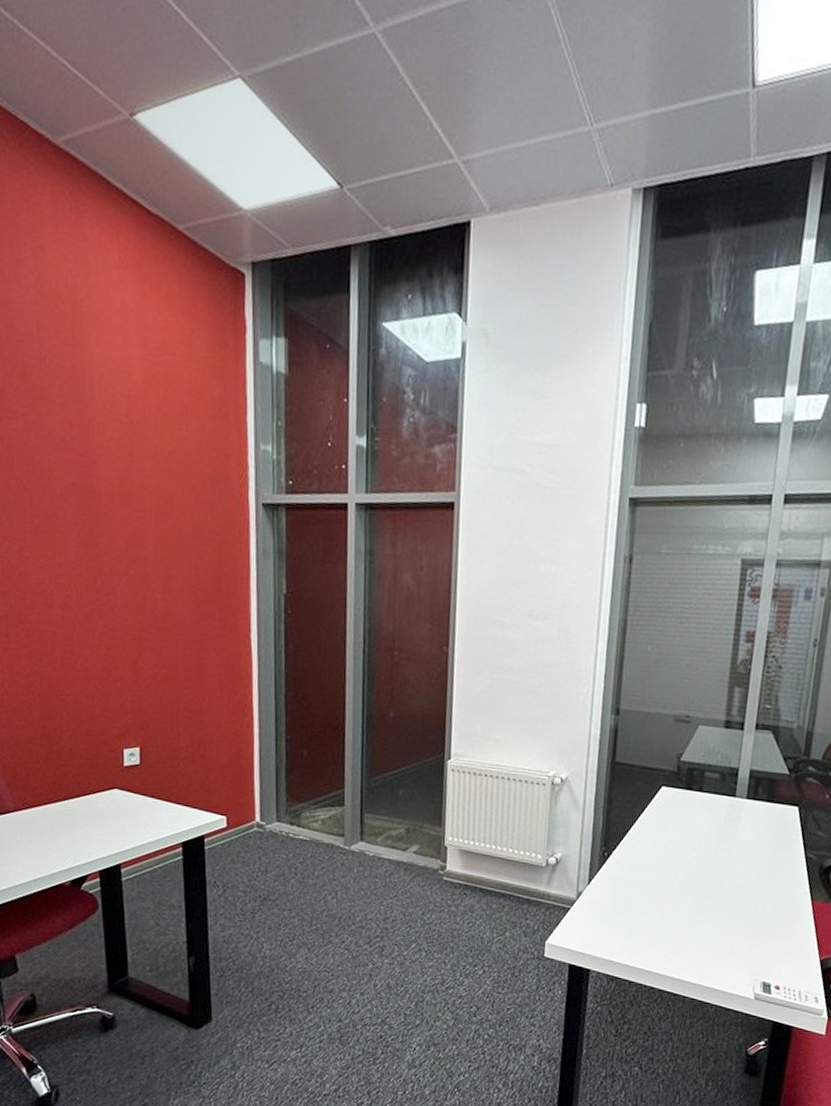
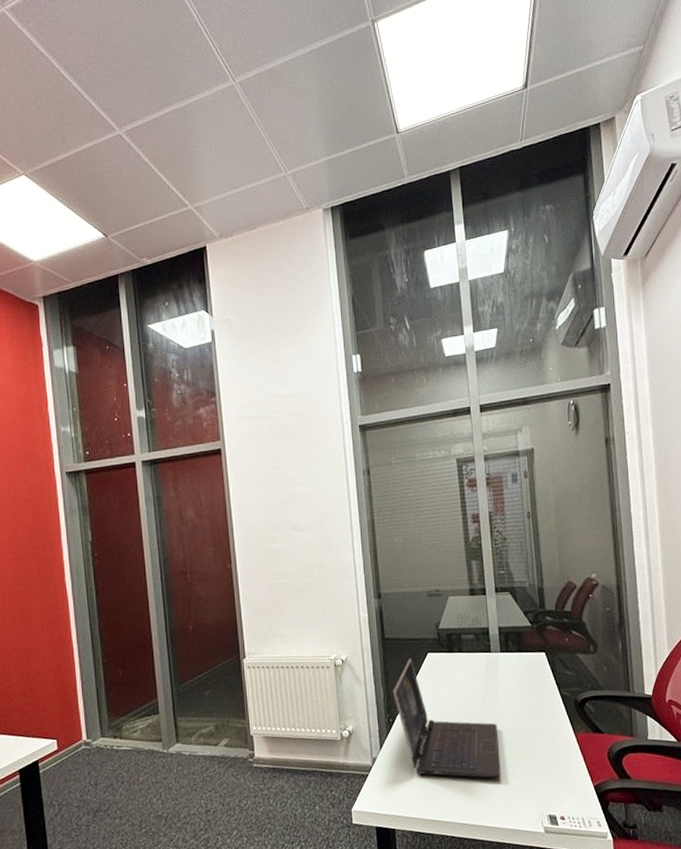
laptop: none [613,789,726,935] -> present [393,658,501,778]

